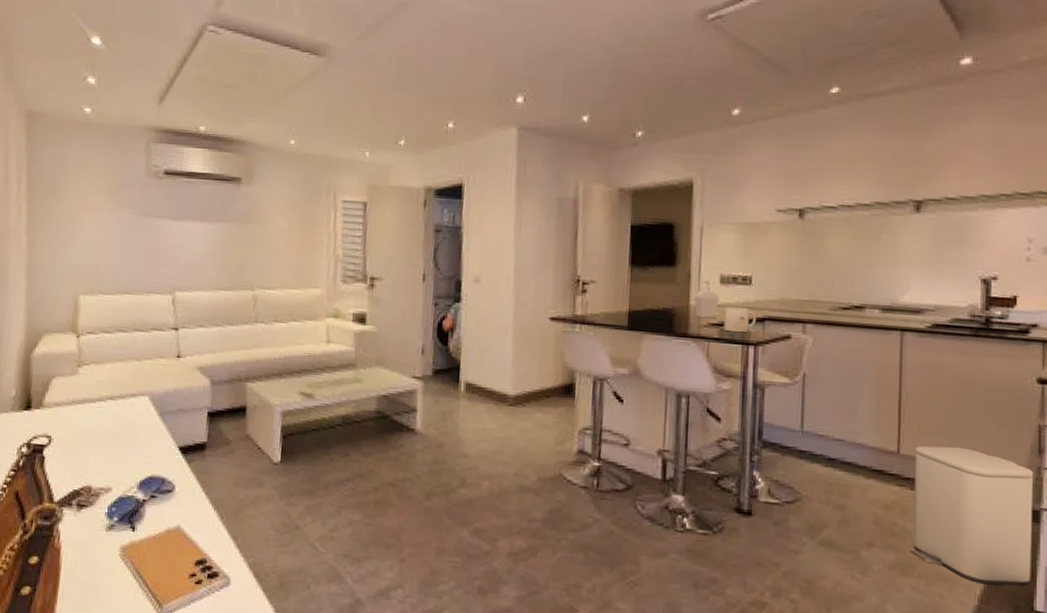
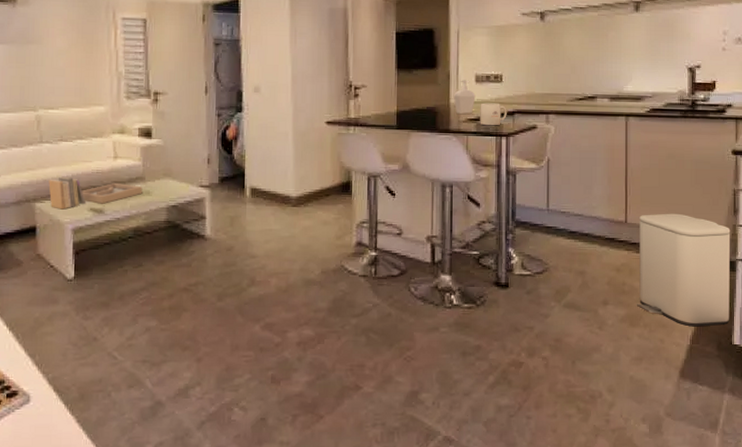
books: none [261,358,296,392] -> present [48,176,85,210]
decorative tray: none [293,368,354,389] -> present [82,183,143,204]

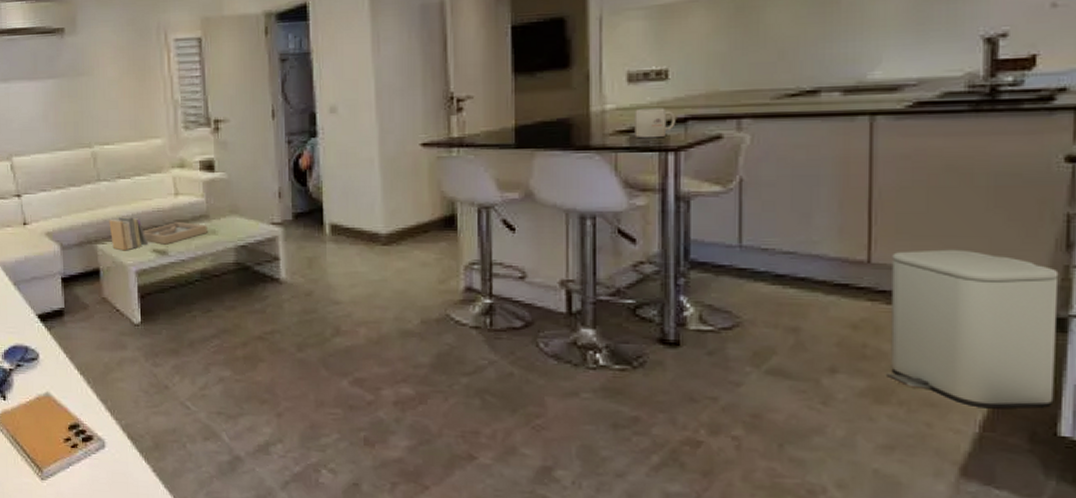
soap bottle: present [453,80,476,115] -> none [594,80,628,126]

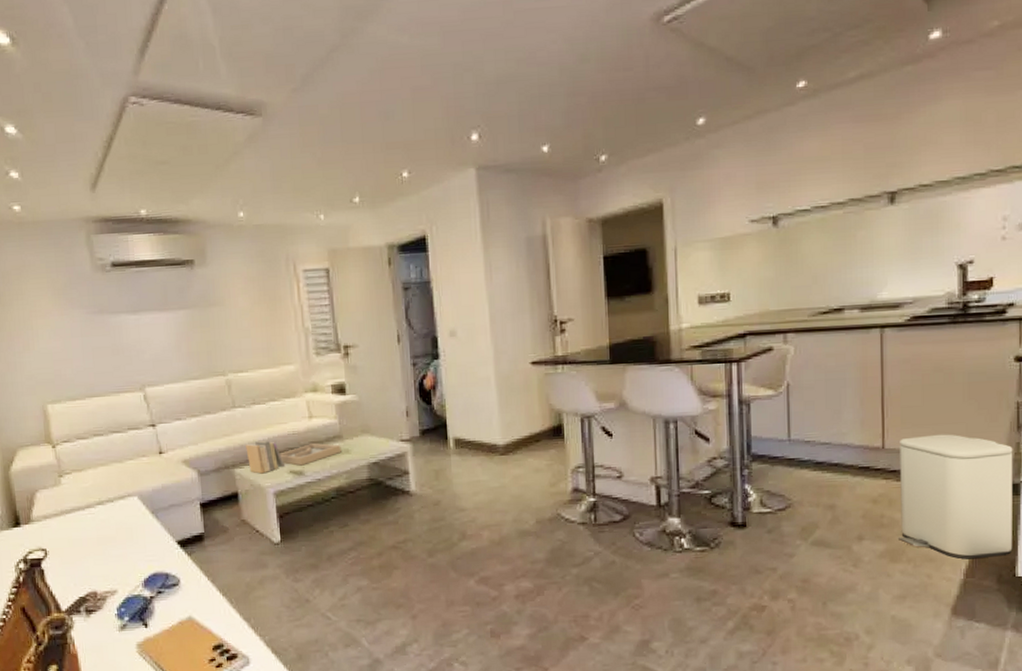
mug: present [635,107,676,139] -> none [705,325,737,352]

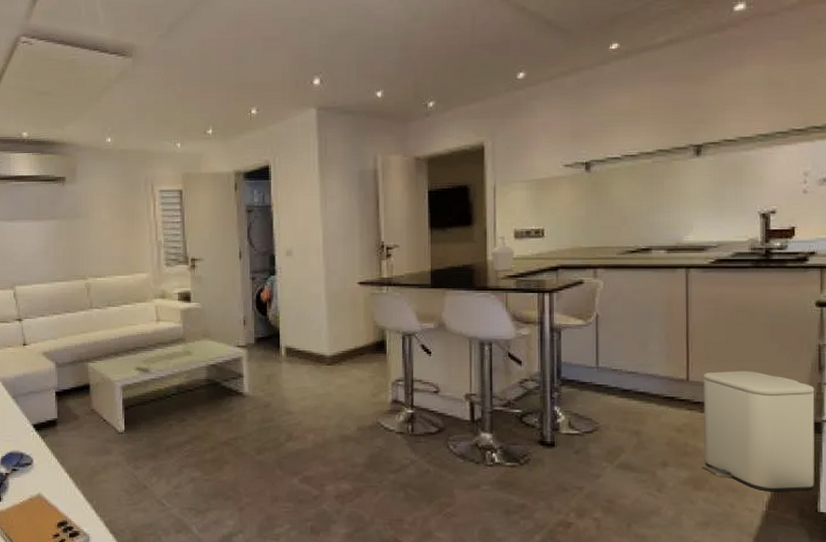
books: present [245,440,284,474] -> none [99,338,132,369]
decorative tray: present [280,443,341,466] -> none [129,344,184,364]
soap bottle: none [673,302,699,342] -> present [490,236,515,272]

